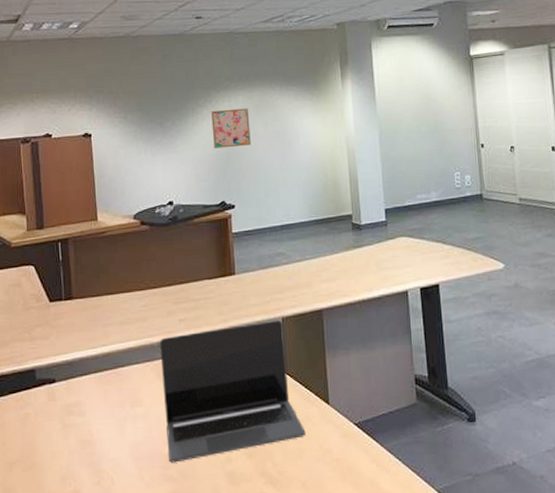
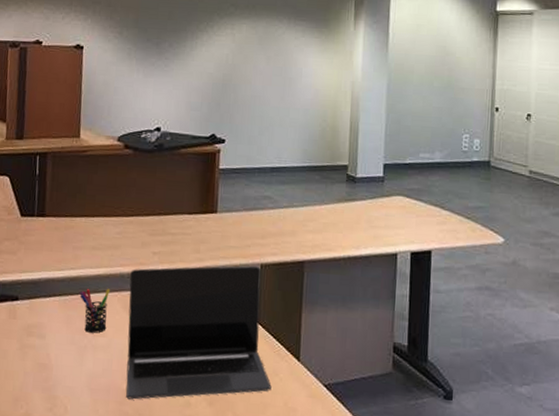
pen holder: none [114,359,143,404] -> present [80,288,111,333]
wall art: present [211,108,251,149] -> none [210,36,252,79]

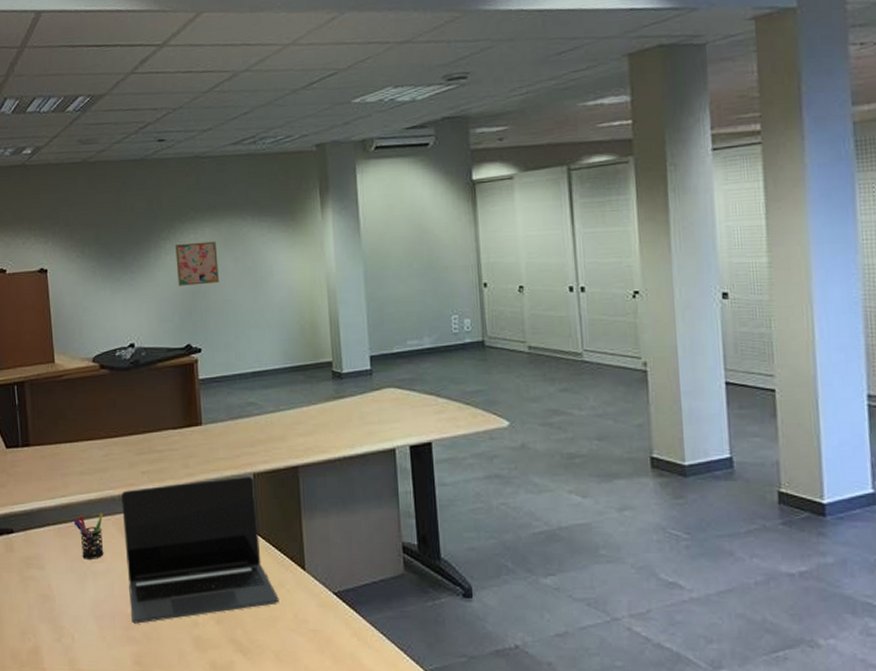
wall art: none [210,36,252,79] -> present [175,241,219,286]

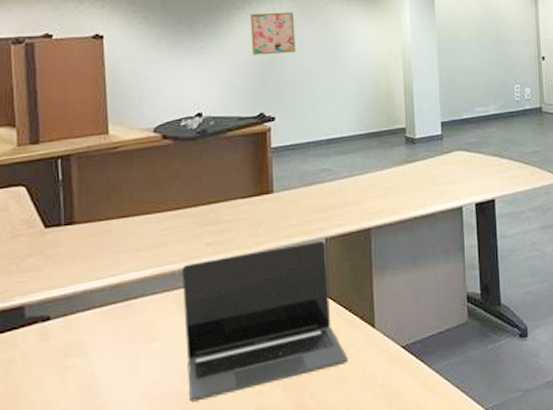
pen holder: present [73,513,104,559] -> none [125,289,161,340]

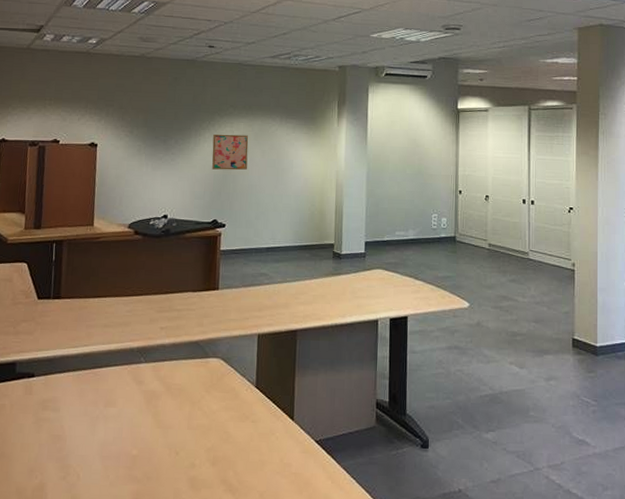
laptop: present [182,240,348,402] -> none [135,336,269,464]

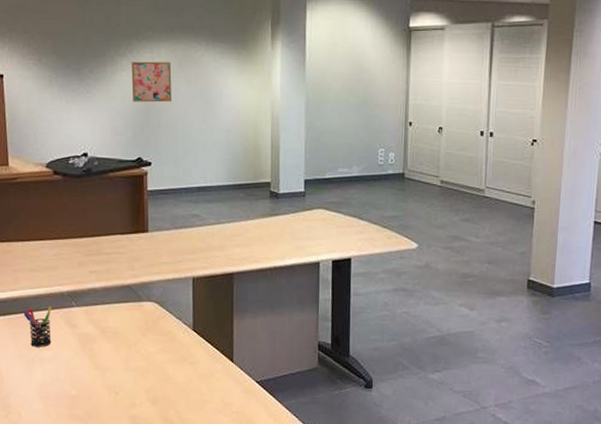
pen holder: none [92,362,121,404] -> present [23,306,52,347]

